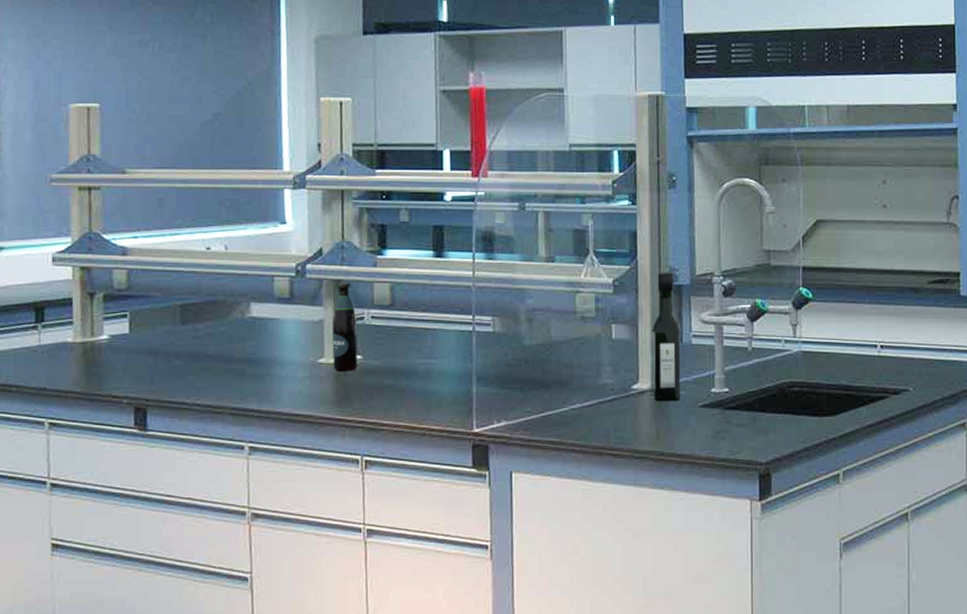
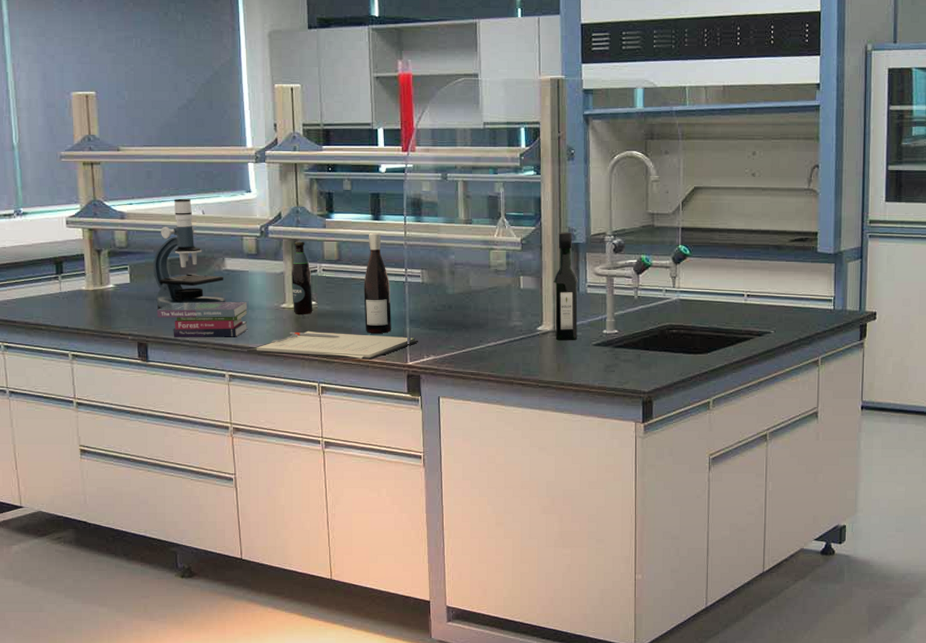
microscope: none [159,231,250,367] -> present [153,199,226,310]
books: none [160,355,276,401] -> present [156,301,248,338]
clipboard: none [272,391,488,426] -> present [246,330,419,360]
bottle: none [421,272,455,394] -> present [364,232,391,333]

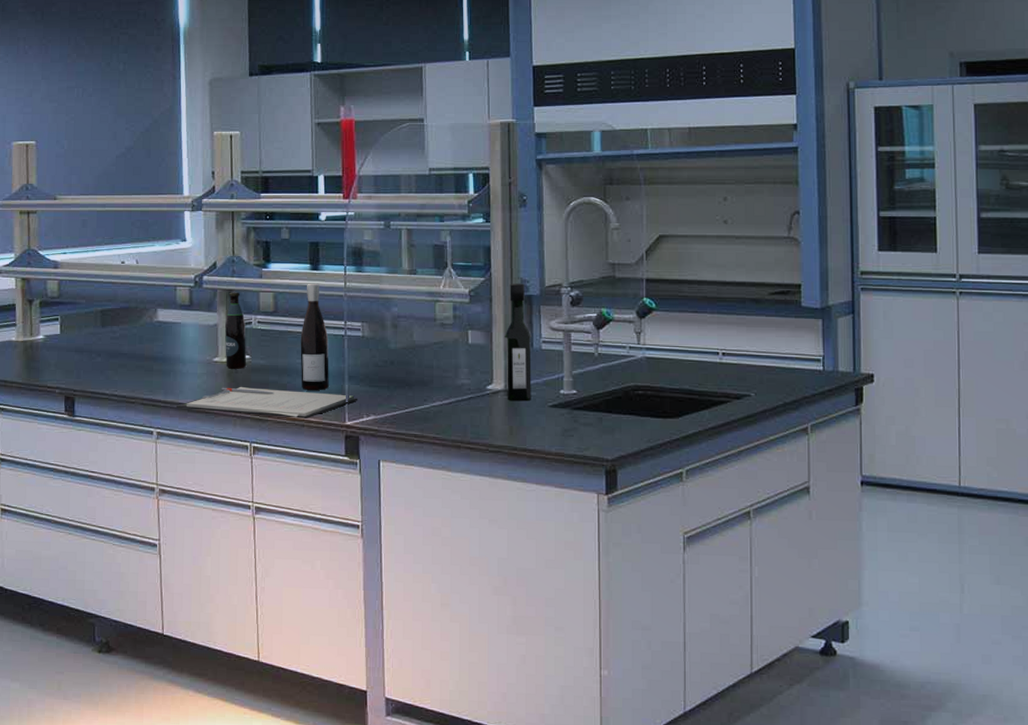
microscope: present [153,199,226,310] -> none [83,248,157,362]
books: present [156,301,248,338] -> none [85,354,179,393]

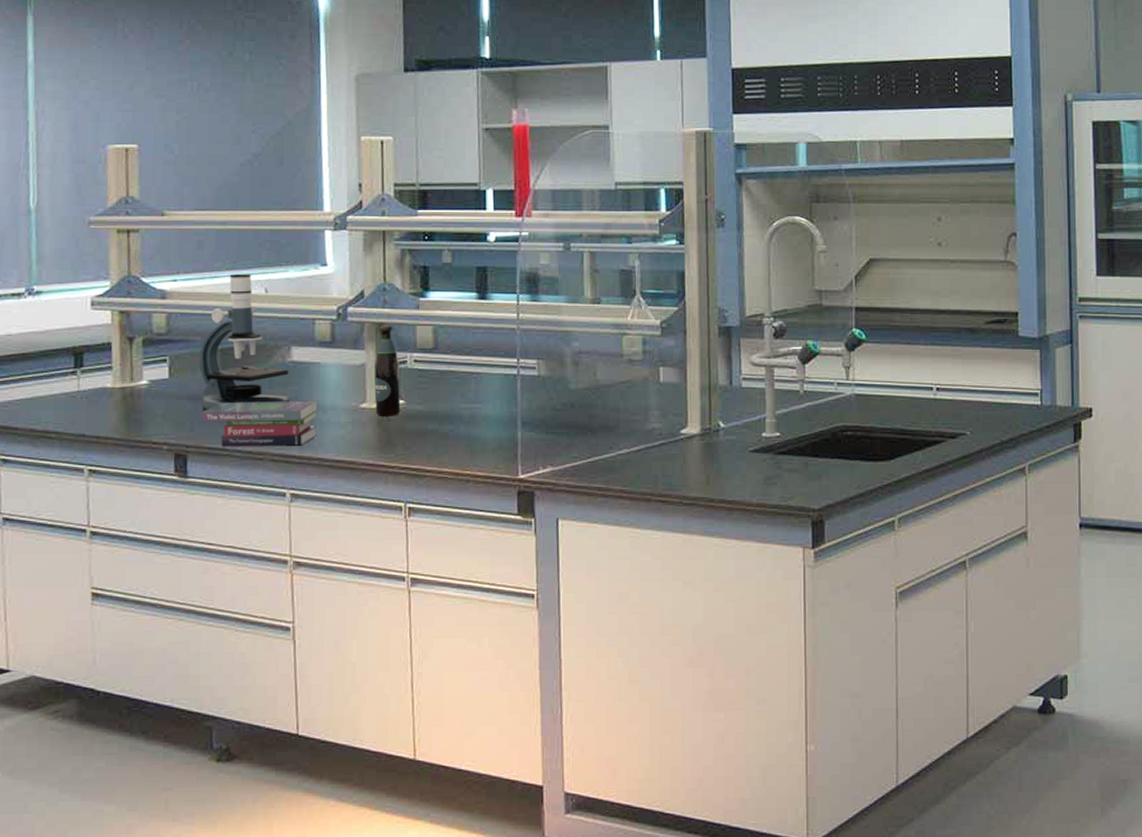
microscope: none [83,248,157,362] -> present [199,274,291,412]
books: none [85,354,179,393] -> present [201,400,318,447]
clipboard: present [175,386,358,419] -> none [314,436,533,473]
bottle: present [300,283,329,390] -> none [464,314,499,439]
bottle: present [505,283,532,401] -> none [700,313,730,445]

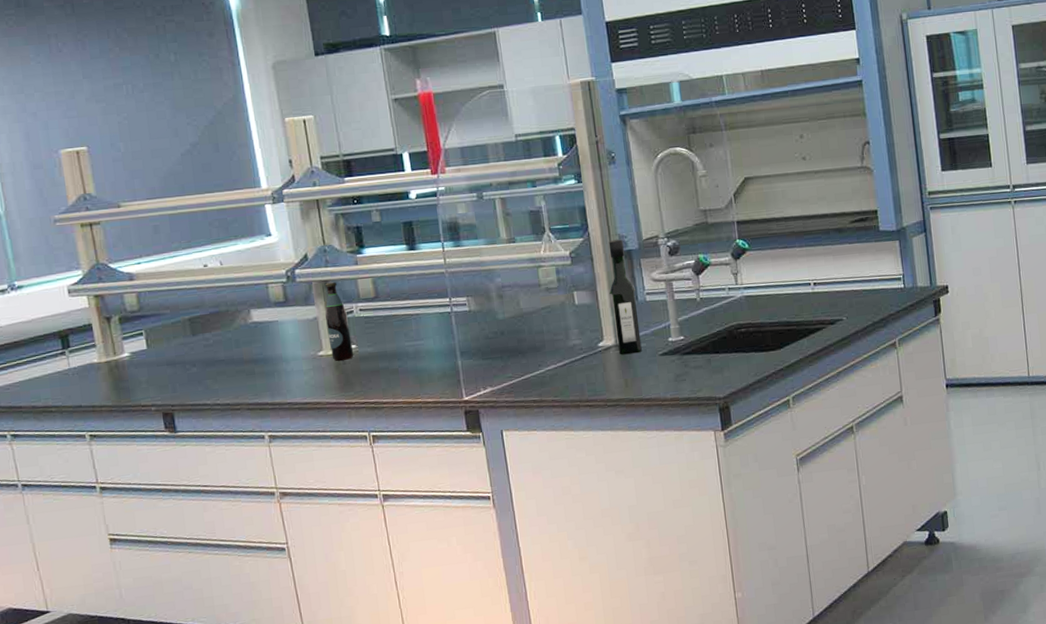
microscope: present [199,274,291,412] -> none [170,251,257,375]
books: present [201,400,318,447] -> none [180,353,284,403]
bottle: none [700,313,730,445] -> present [608,239,642,354]

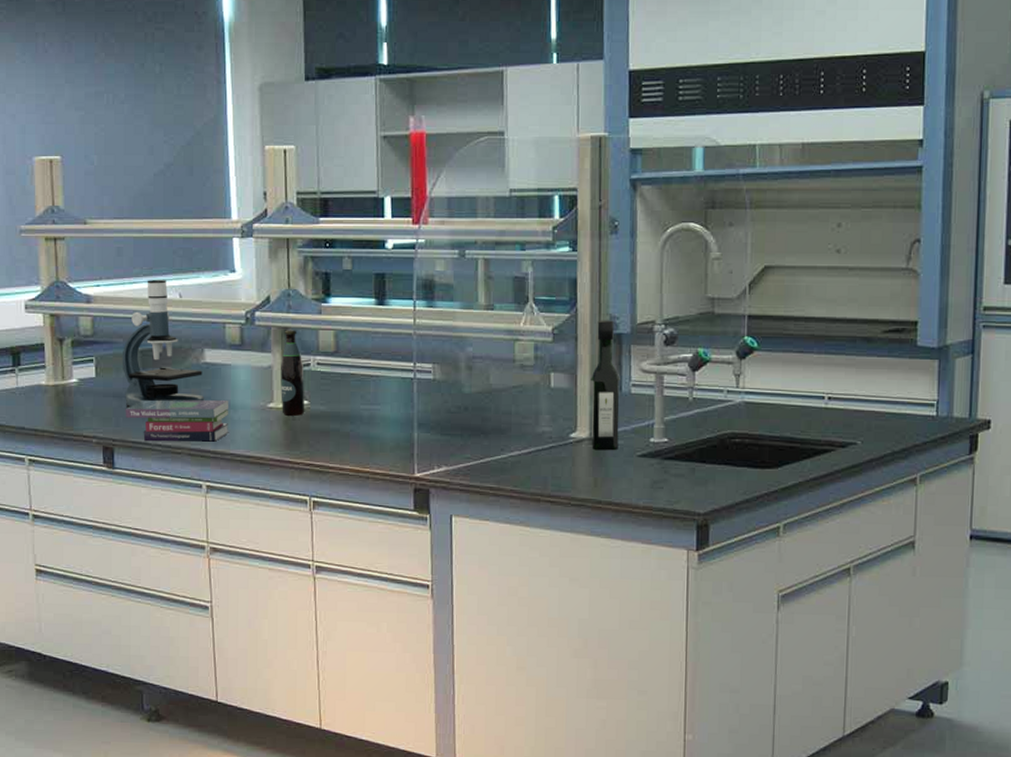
microscope: none [170,251,257,375] -> present [121,280,205,409]
books: none [180,353,284,403] -> present [125,399,229,443]

